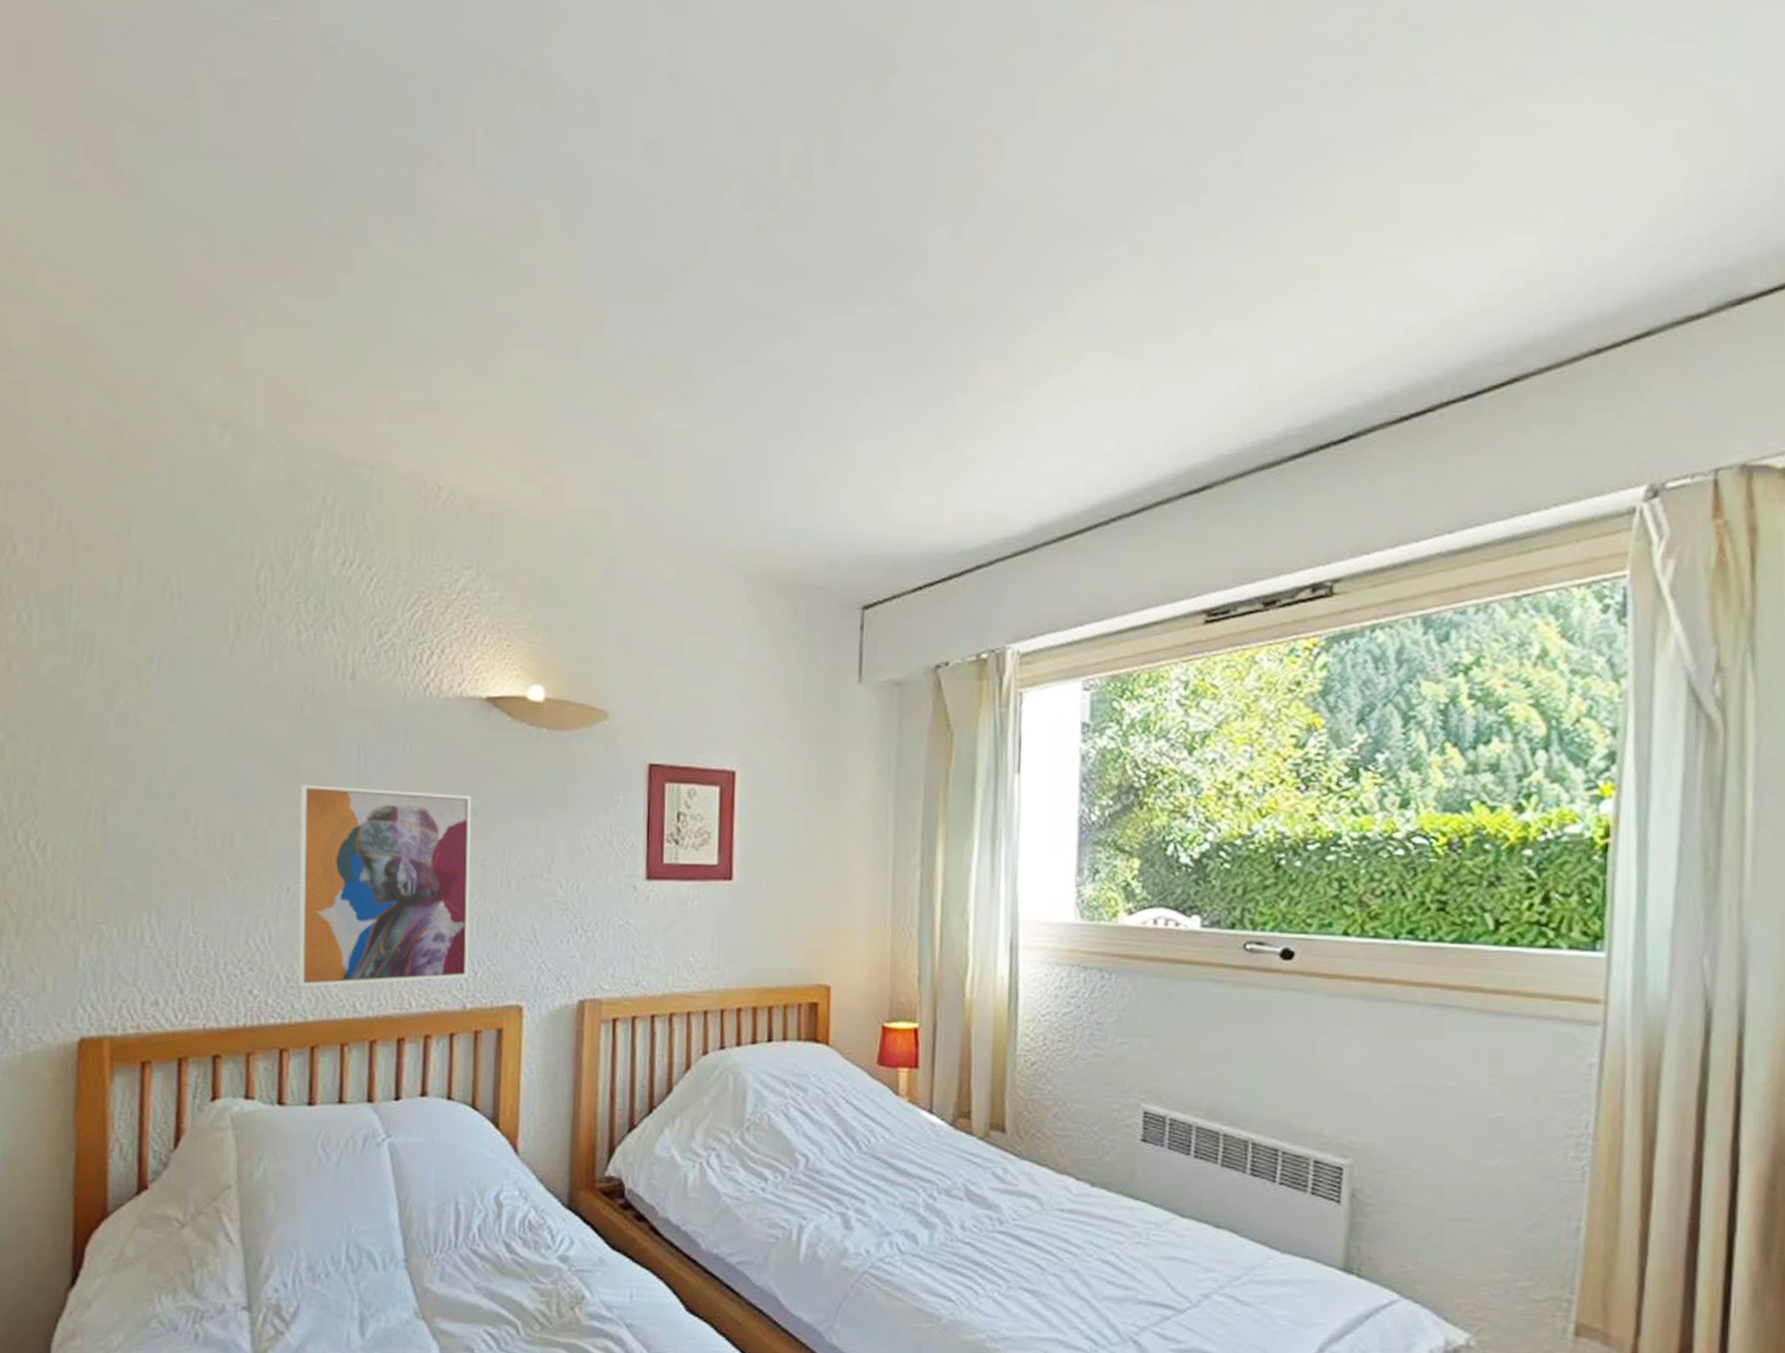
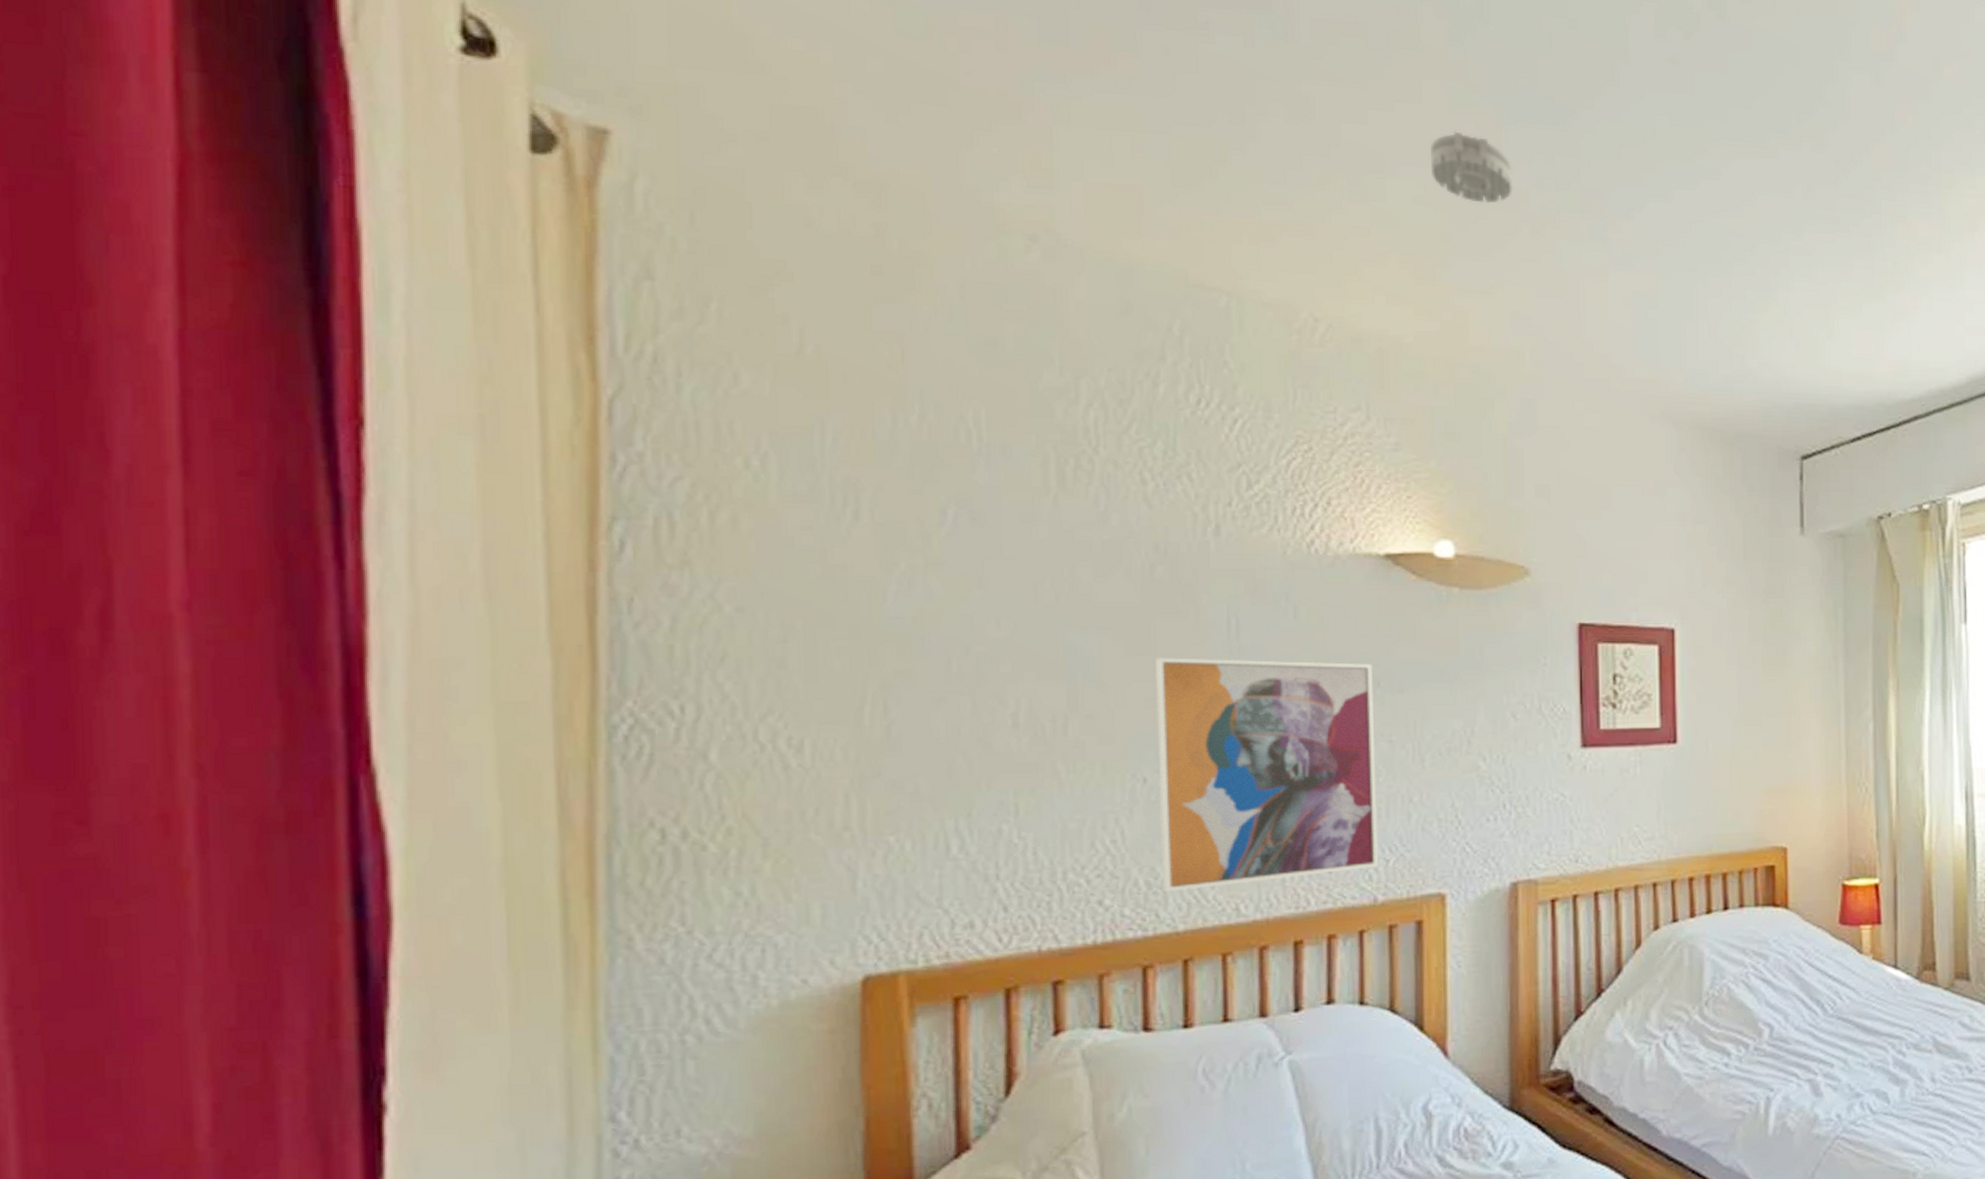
smoke detector: none [541,311,611,376] -> present [1429,131,1514,204]

